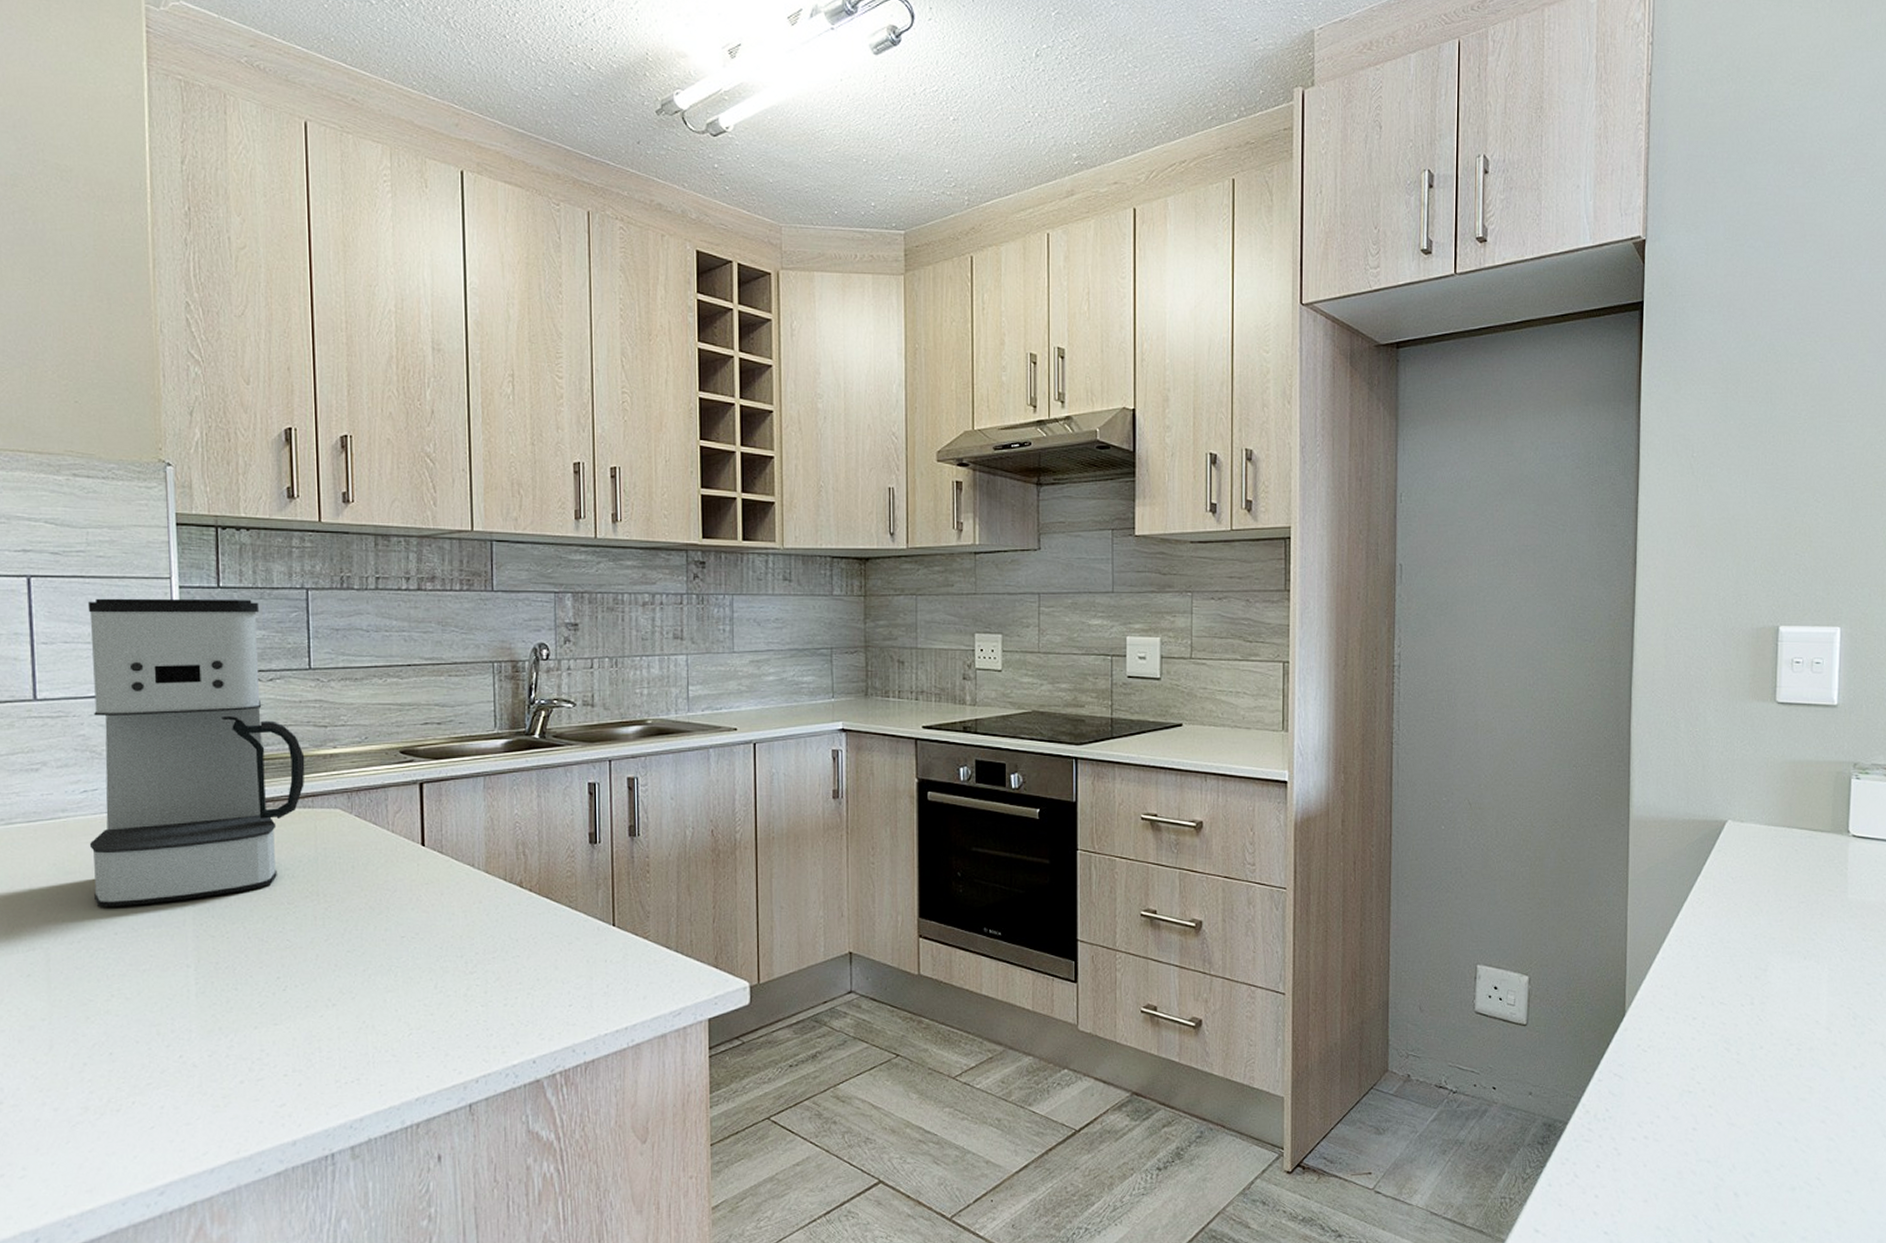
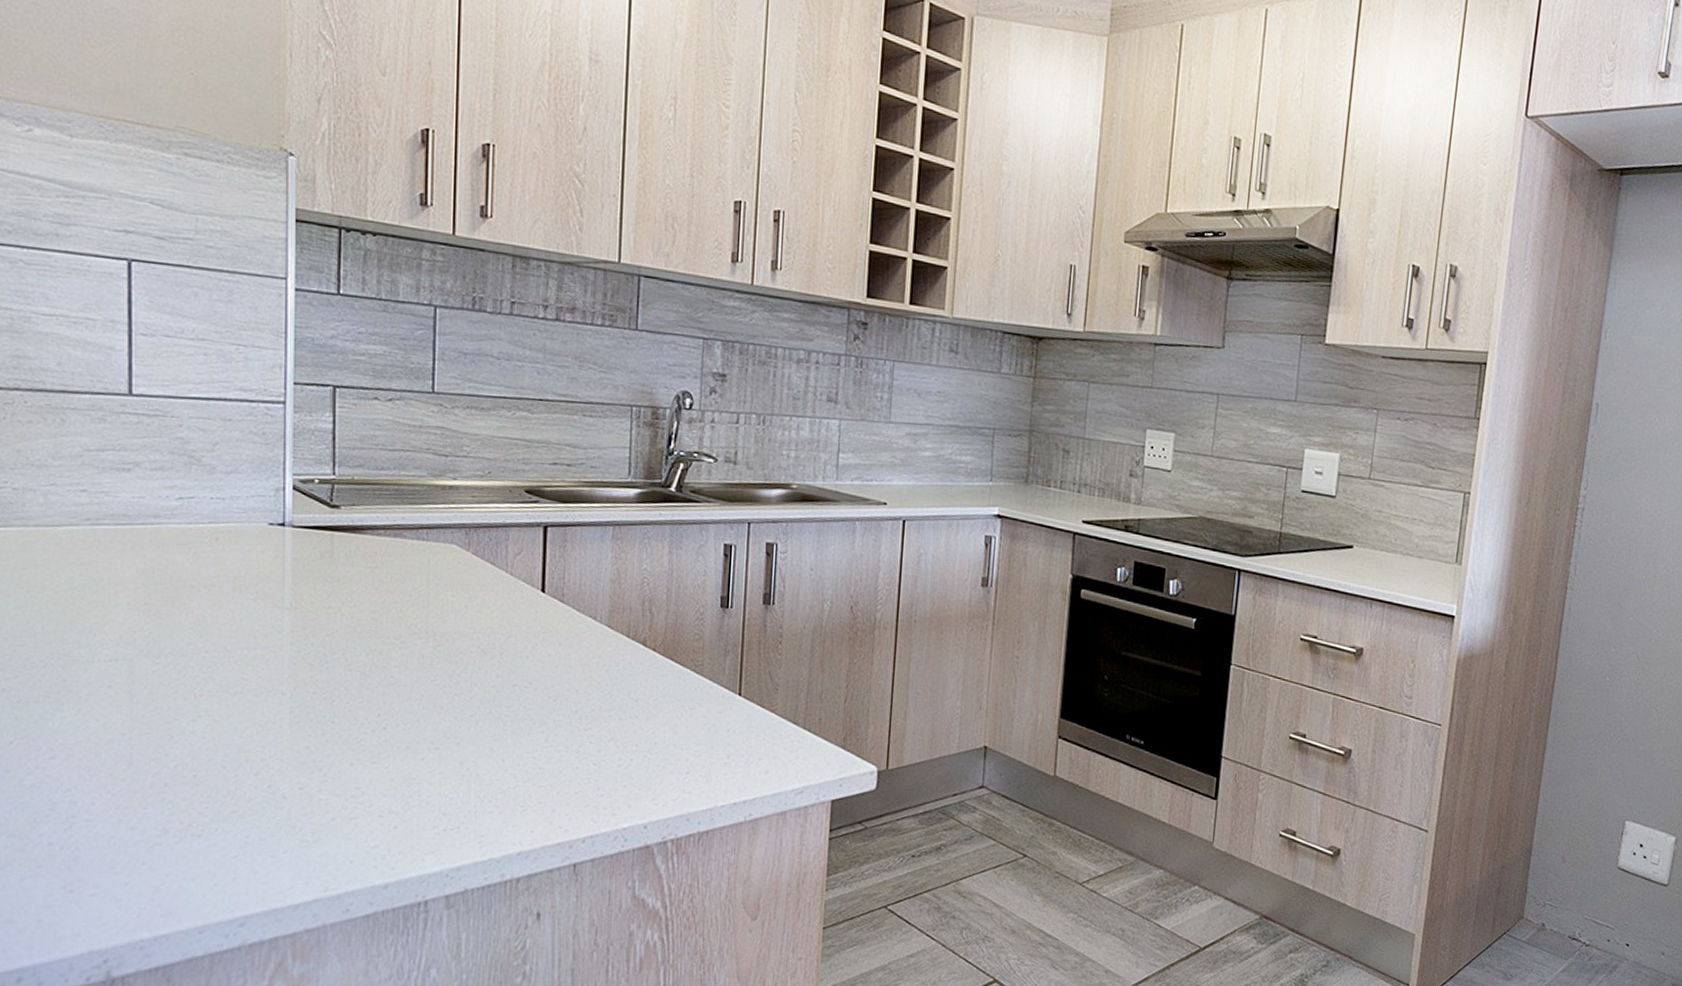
coffee maker: present [87,598,305,907] -> none [182,291,422,625]

